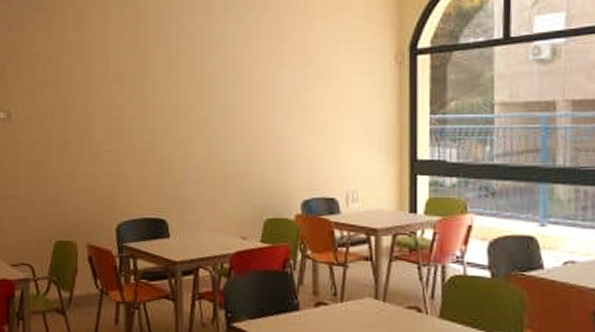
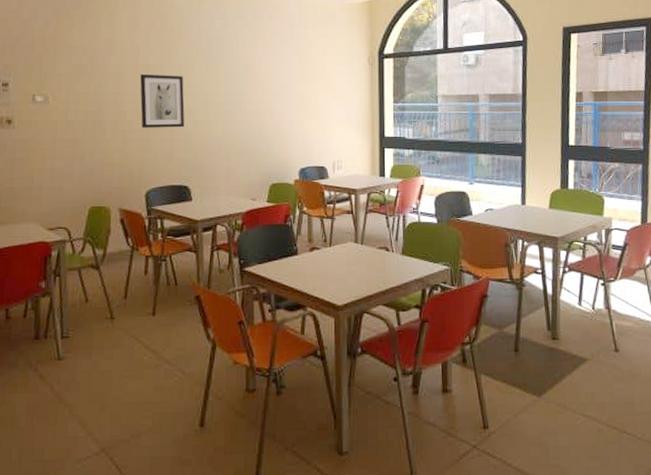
wall art: none [110,83,162,149] -> present [140,74,185,128]

